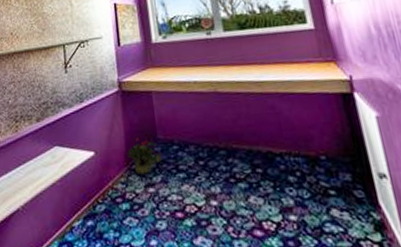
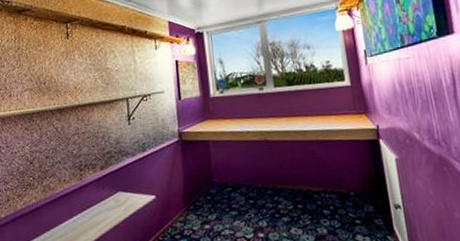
potted plant: present [127,138,162,175] -> none [185,182,217,214]

